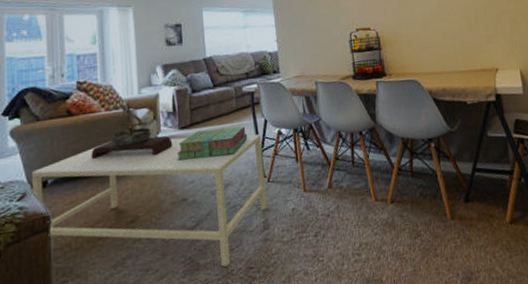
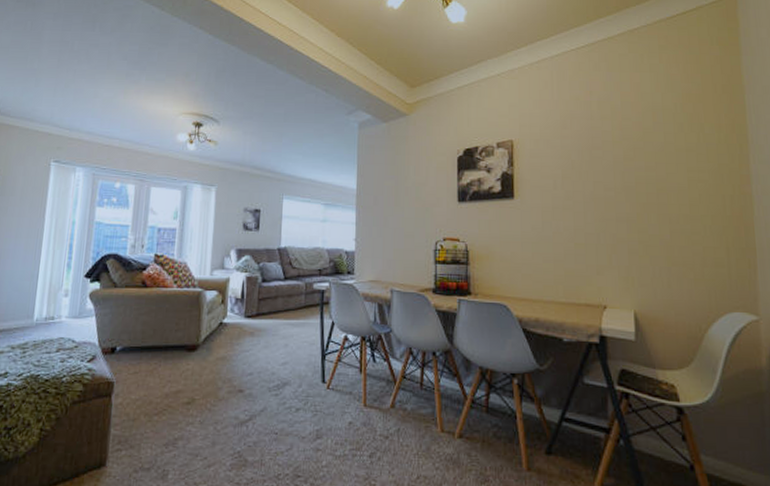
coffee table: present [32,134,267,267] -> none [102,318,326,469]
bonsai tree: present [91,104,173,159] -> none [158,283,237,341]
stack of books: present [176,126,248,161] -> none [238,322,313,354]

